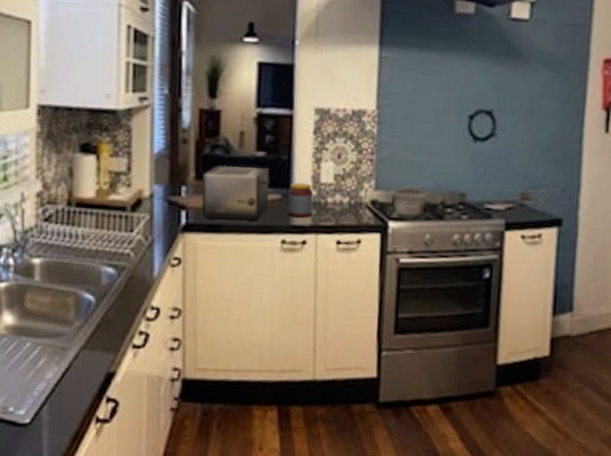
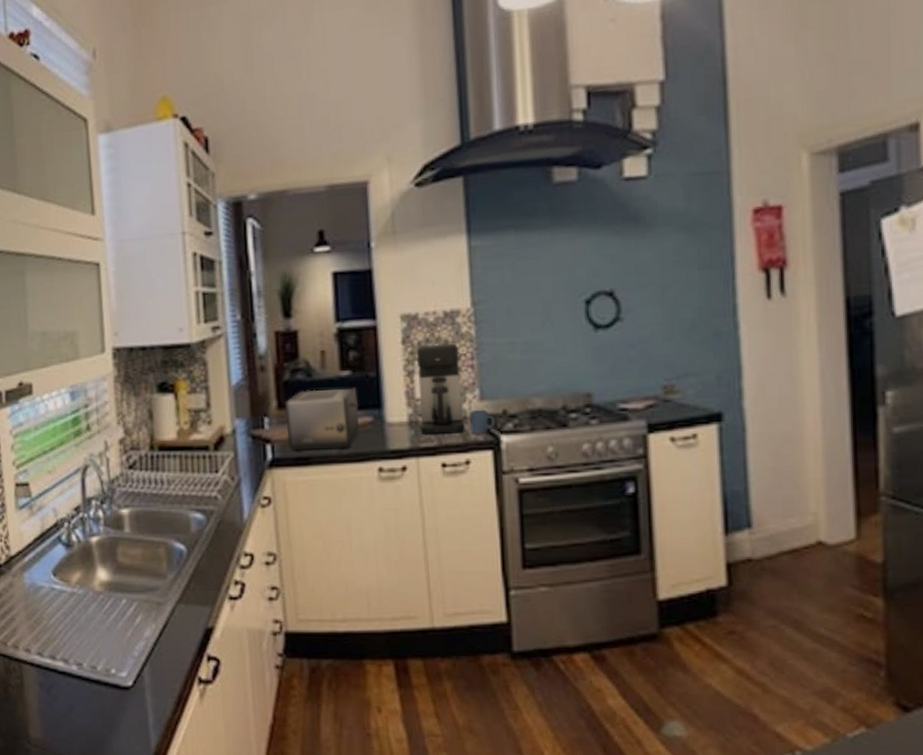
jar: present [287,182,314,218] -> none [381,400,410,441]
coffee maker: none [322,137,362,216] -> present [416,343,465,434]
mug: none [364,198,385,220] -> present [469,410,495,435]
cooking pot: present [391,186,428,220] -> none [501,391,545,431]

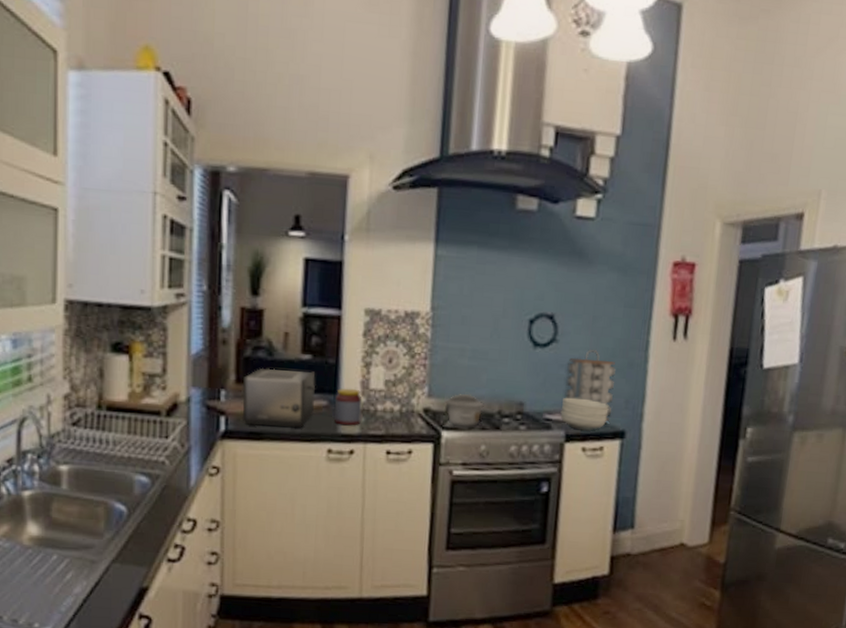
jar: none [381,400,410,441] -> present [333,388,362,426]
coffee maker: present [416,343,465,434] -> none [371,340,415,425]
mug: present [469,410,495,435] -> none [416,406,438,429]
cooking pot: none [501,391,545,431] -> present [445,393,484,429]
bowl: none [637,380,697,418] -> present [560,397,609,431]
spice rack: none [638,322,700,403] -> present [563,349,616,421]

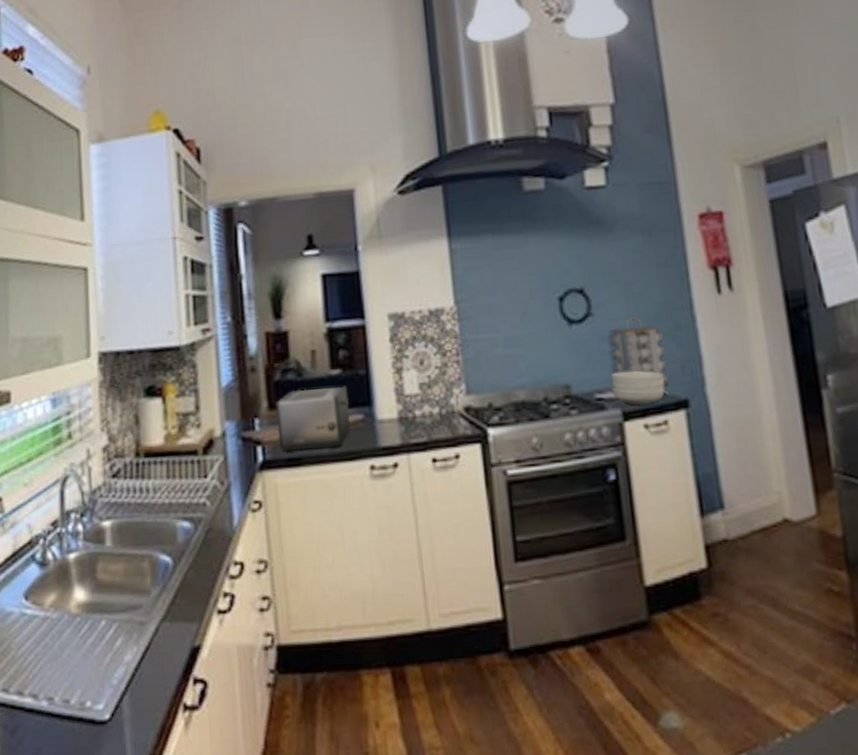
jar: present [333,388,362,426] -> none [371,397,401,438]
cooking pot: present [445,393,484,429] -> none [486,384,528,423]

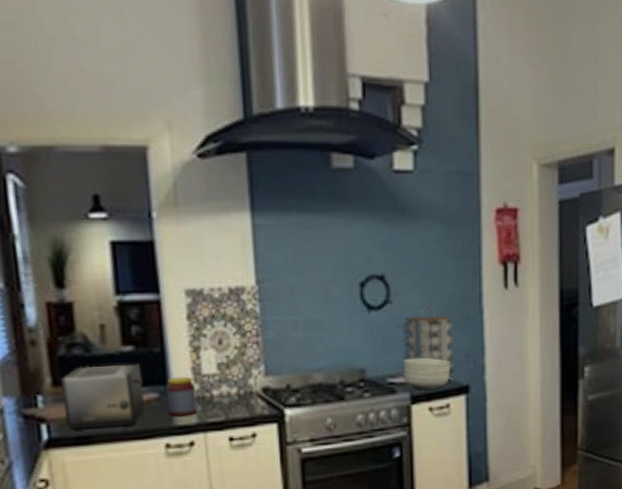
jar: none [371,397,401,438] -> present [167,376,198,417]

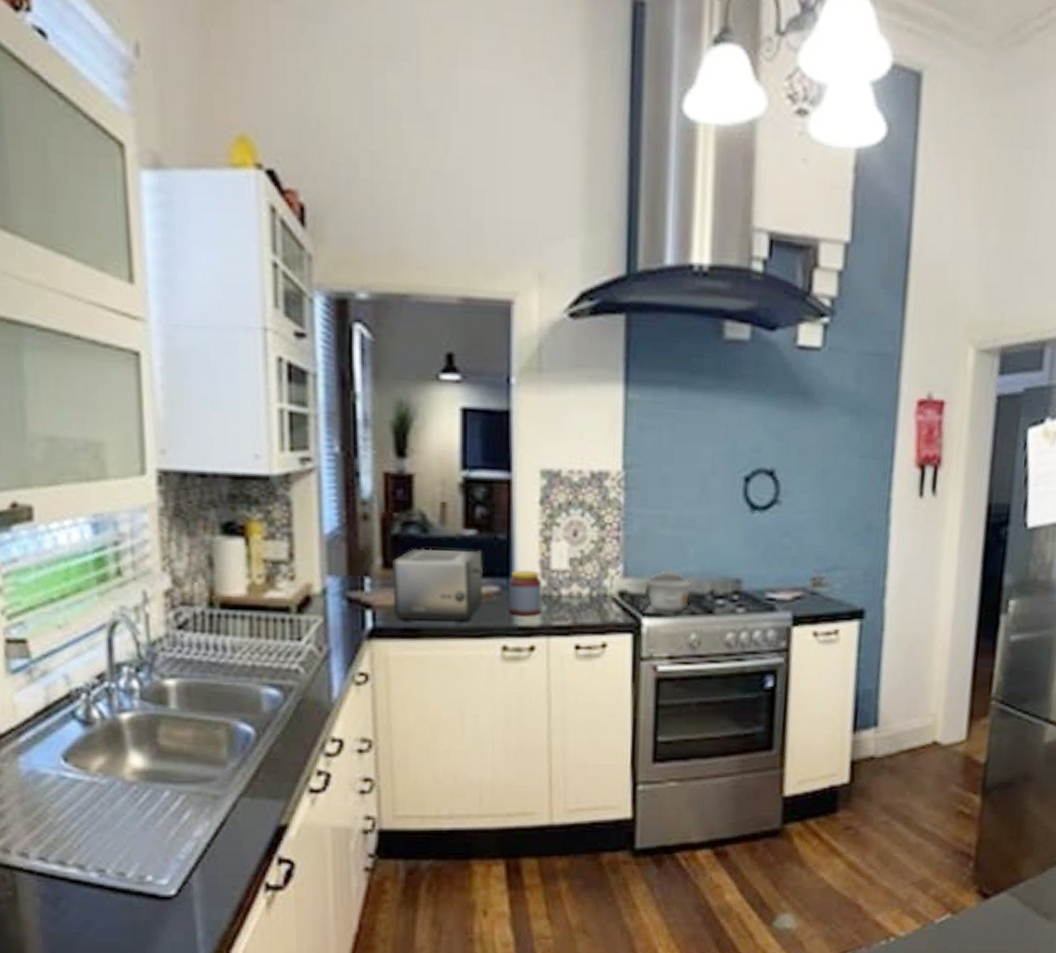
cooking pot: none [284,366,325,405] -> present [645,571,693,615]
bowl: present [403,357,451,390] -> none [785,571,844,611]
spice rack: present [404,306,453,378] -> none [789,510,851,599]

